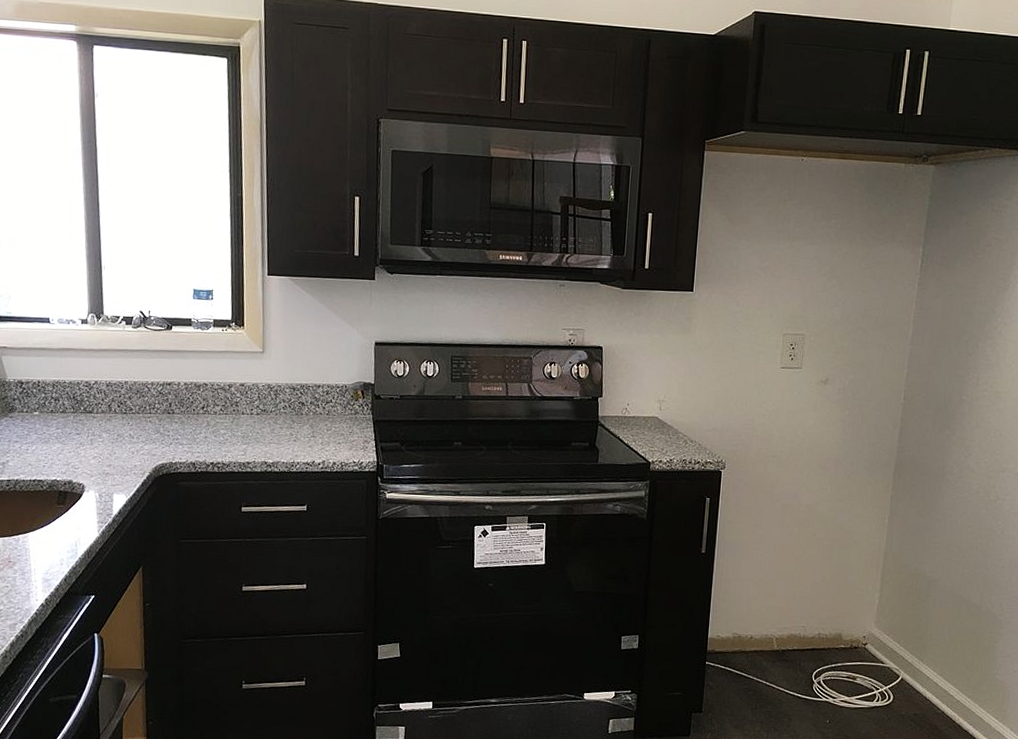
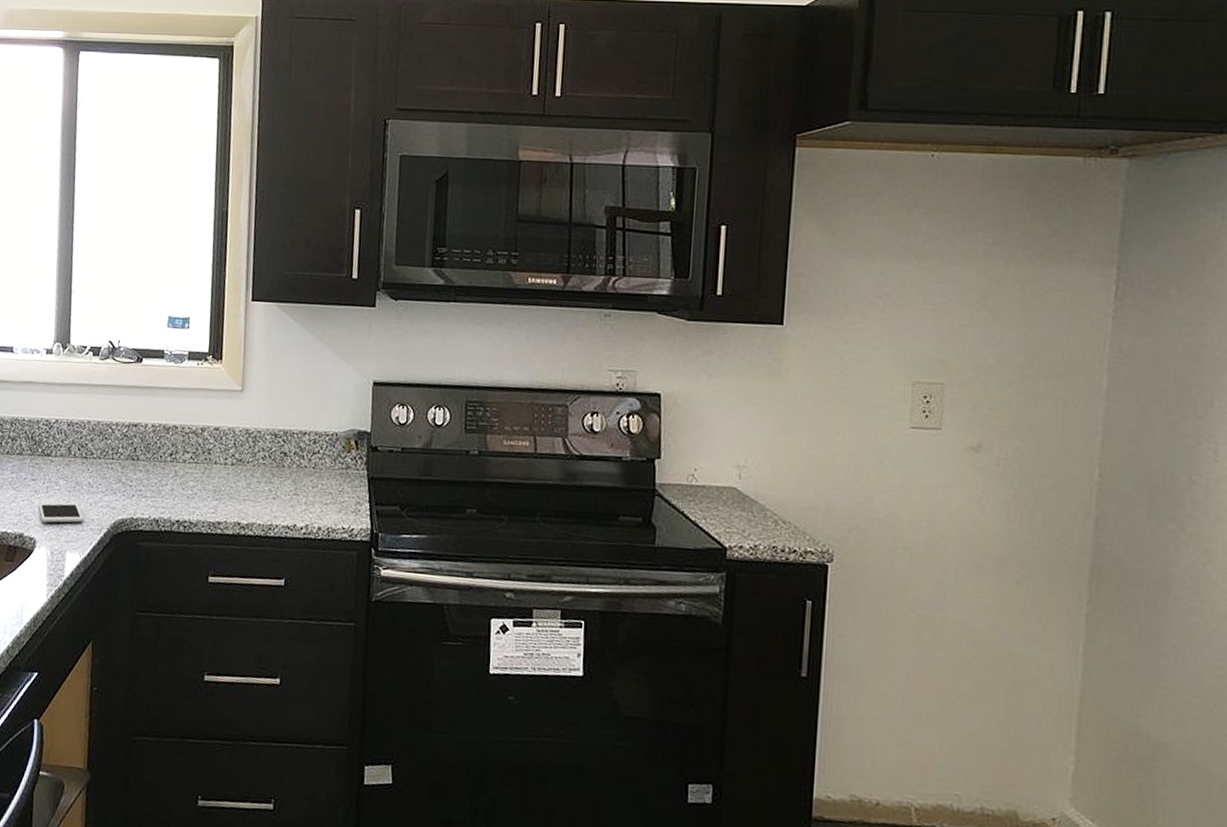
cell phone: none [84,451,128,470] -> present [38,502,84,523]

